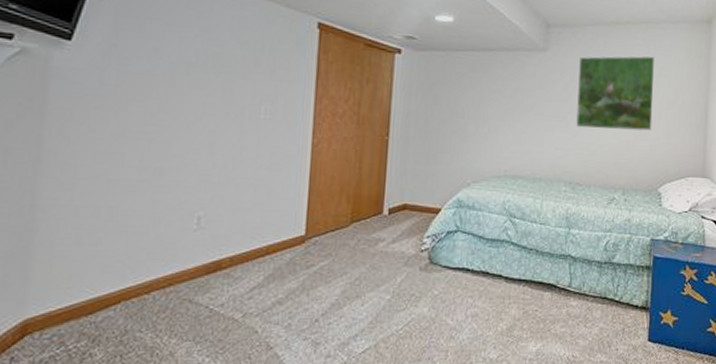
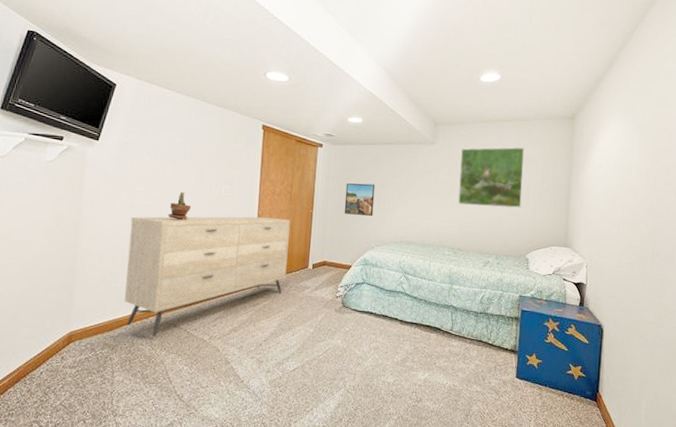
dresser: none [111,146,357,319] -> present [124,216,290,337]
potted plant: none [180,113,215,154] -> present [168,191,192,221]
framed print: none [430,100,472,145] -> present [344,183,375,217]

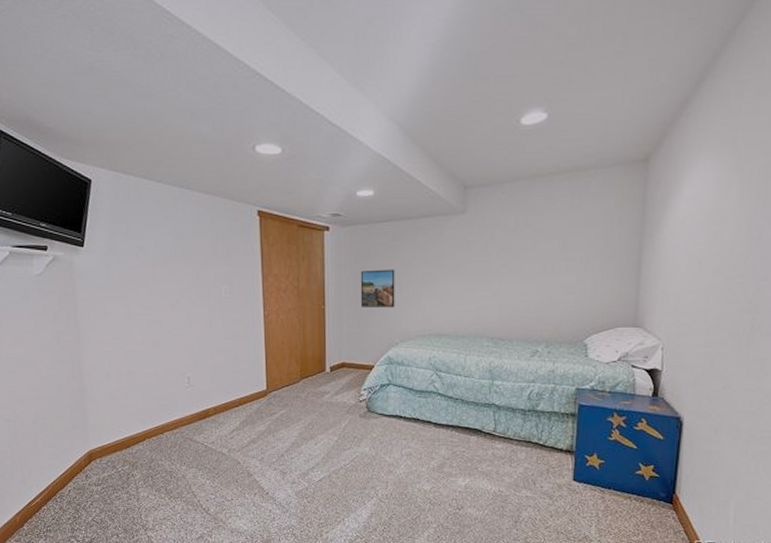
dresser: present [124,216,290,337] -> none [130,317,302,452]
potted plant: present [168,191,192,221] -> none [168,296,191,328]
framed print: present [458,147,524,208] -> none [497,206,580,286]

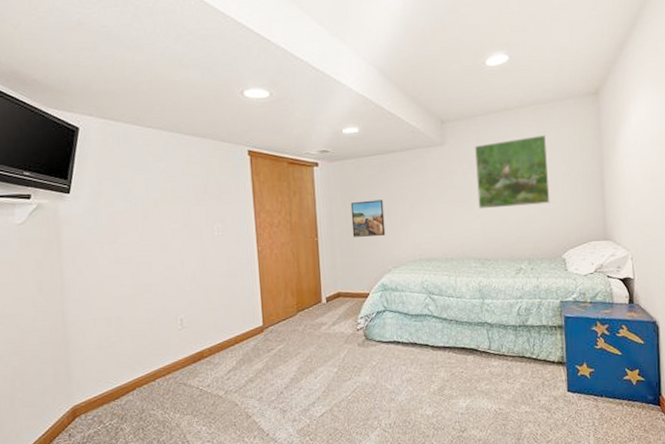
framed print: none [497,206,580,286] -> present [475,134,550,209]

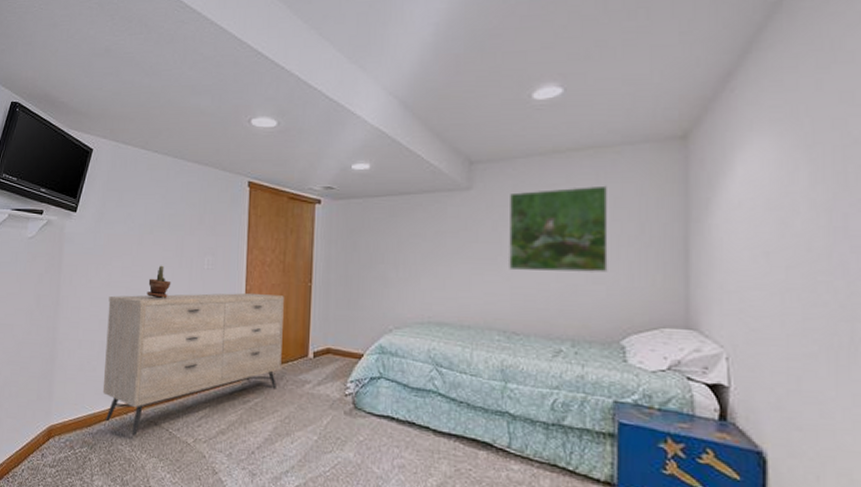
dresser: none [119,252,299,400] -> present [102,292,284,436]
potted plant: none [159,237,183,269] -> present [146,265,171,299]
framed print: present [350,199,386,237] -> none [351,246,391,290]

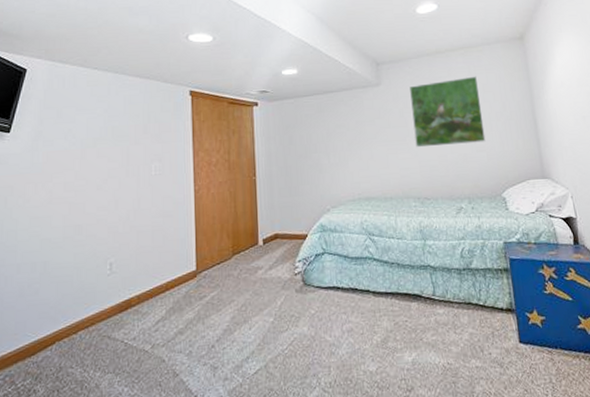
dresser: present [102,292,284,436] -> none [47,191,234,355]
potted plant: present [146,265,171,299] -> none [92,176,119,210]

